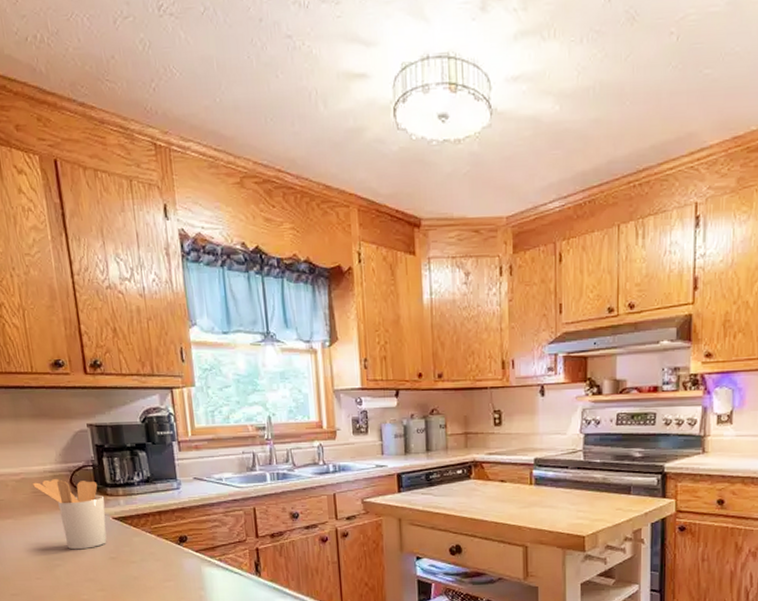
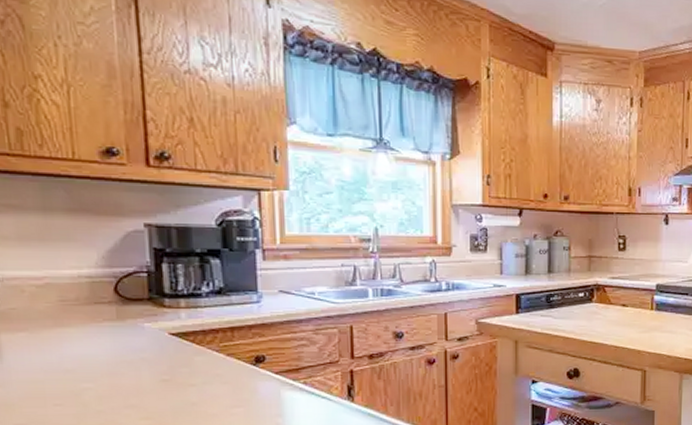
utensil holder: present [33,479,107,550] -> none [61,286,161,371]

